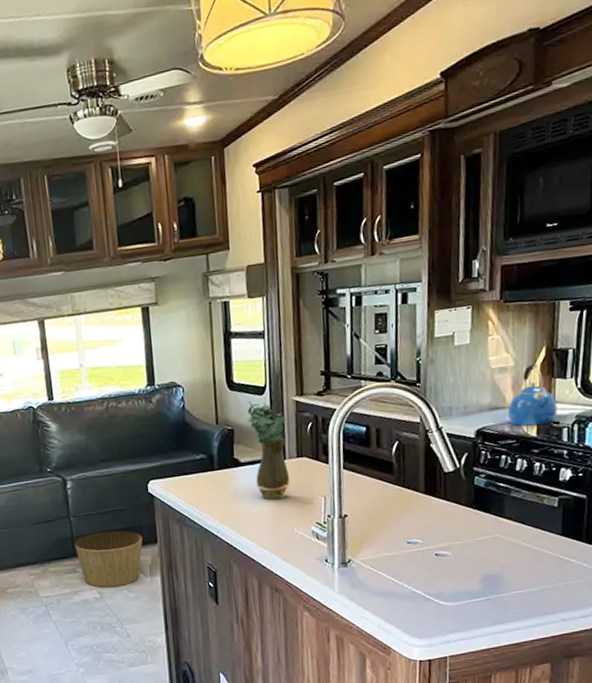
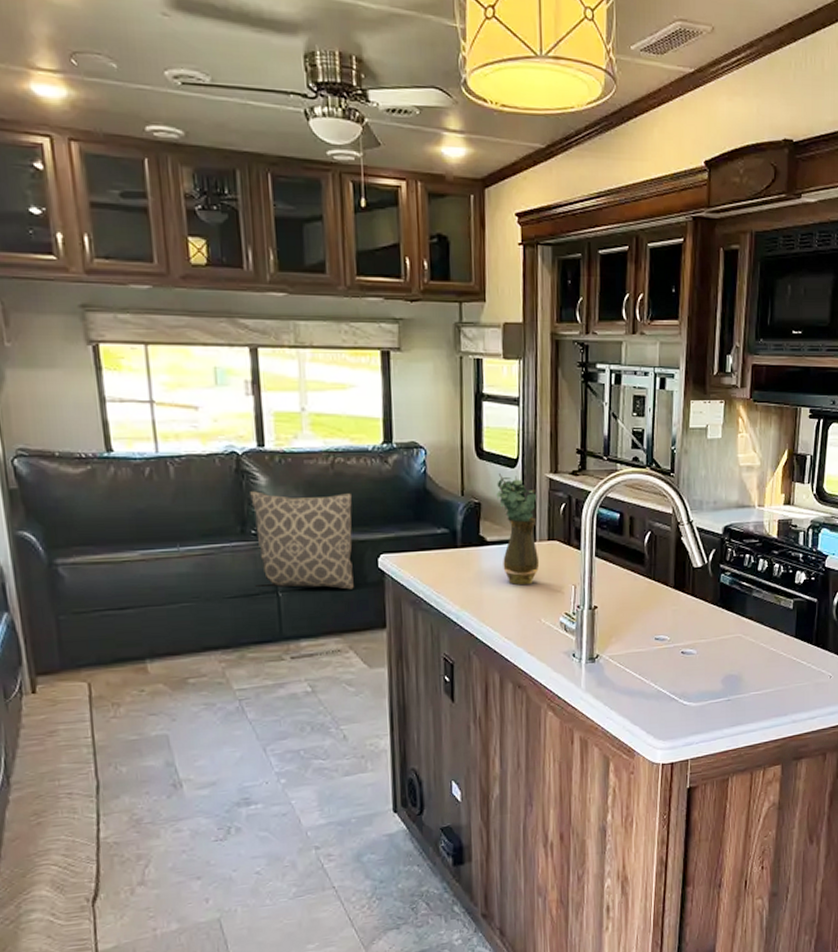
pillow: none [45,431,129,515] -> present [250,491,354,590]
basket: present [74,530,143,588] -> none [282,611,368,680]
kettle: present [507,364,558,427] -> none [752,467,796,528]

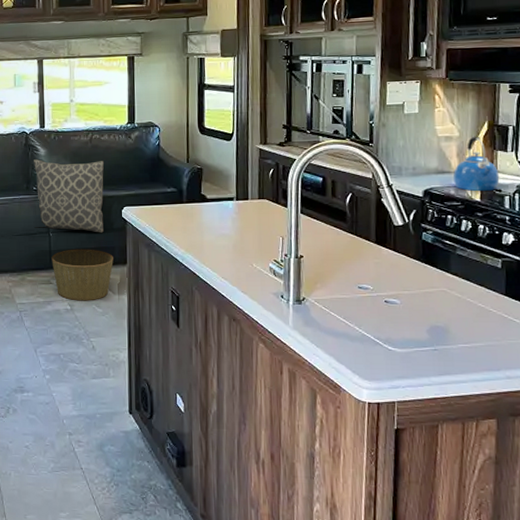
basket: none [282,611,368,680] -> present [51,249,113,301]
vase: present [496,473,540,586] -> none [215,145,252,235]
kettle: none [752,467,796,528] -> present [452,137,500,192]

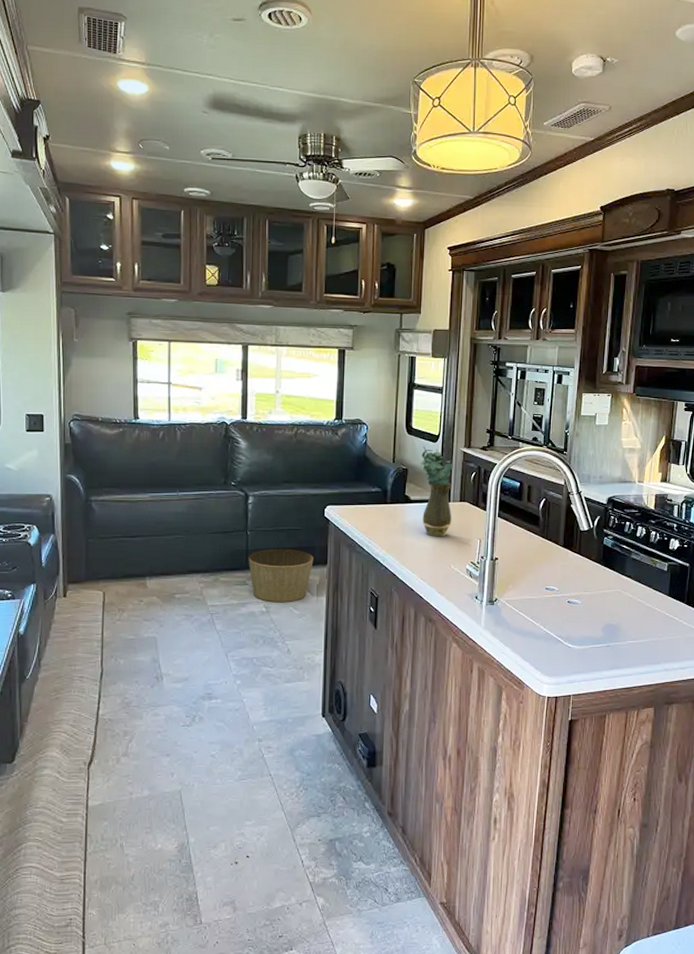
pillow: present [34,159,104,233] -> none [231,452,308,532]
vase: none [215,145,252,235] -> present [420,446,453,537]
kettle: present [452,137,500,192] -> none [633,450,671,501]

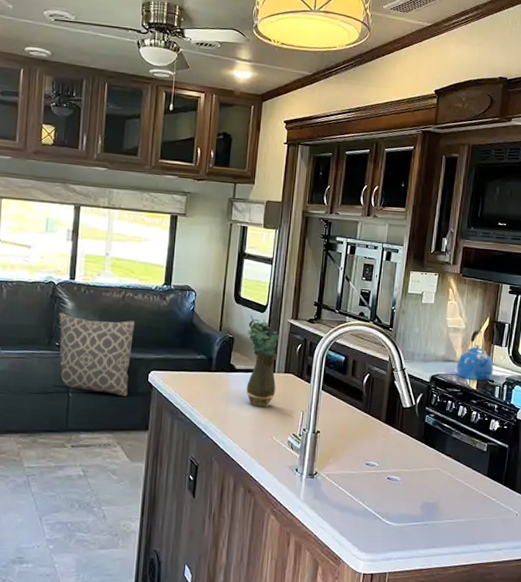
pillow: none [231,452,308,532] -> present [53,313,135,397]
basket: present [248,548,314,603] -> none [68,411,135,468]
kettle: none [633,450,671,501] -> present [456,331,494,382]

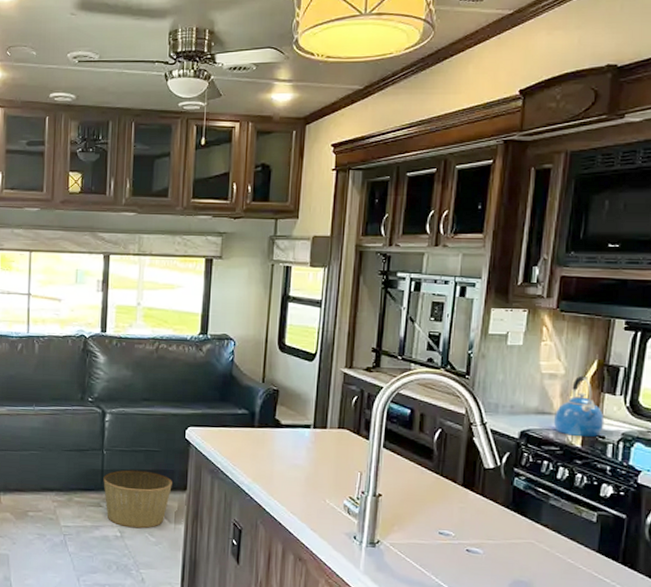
pillow: present [53,313,135,397] -> none [87,367,169,454]
basket: none [68,411,135,468] -> present [103,469,172,529]
vase: present [246,316,279,408] -> none [293,365,331,467]

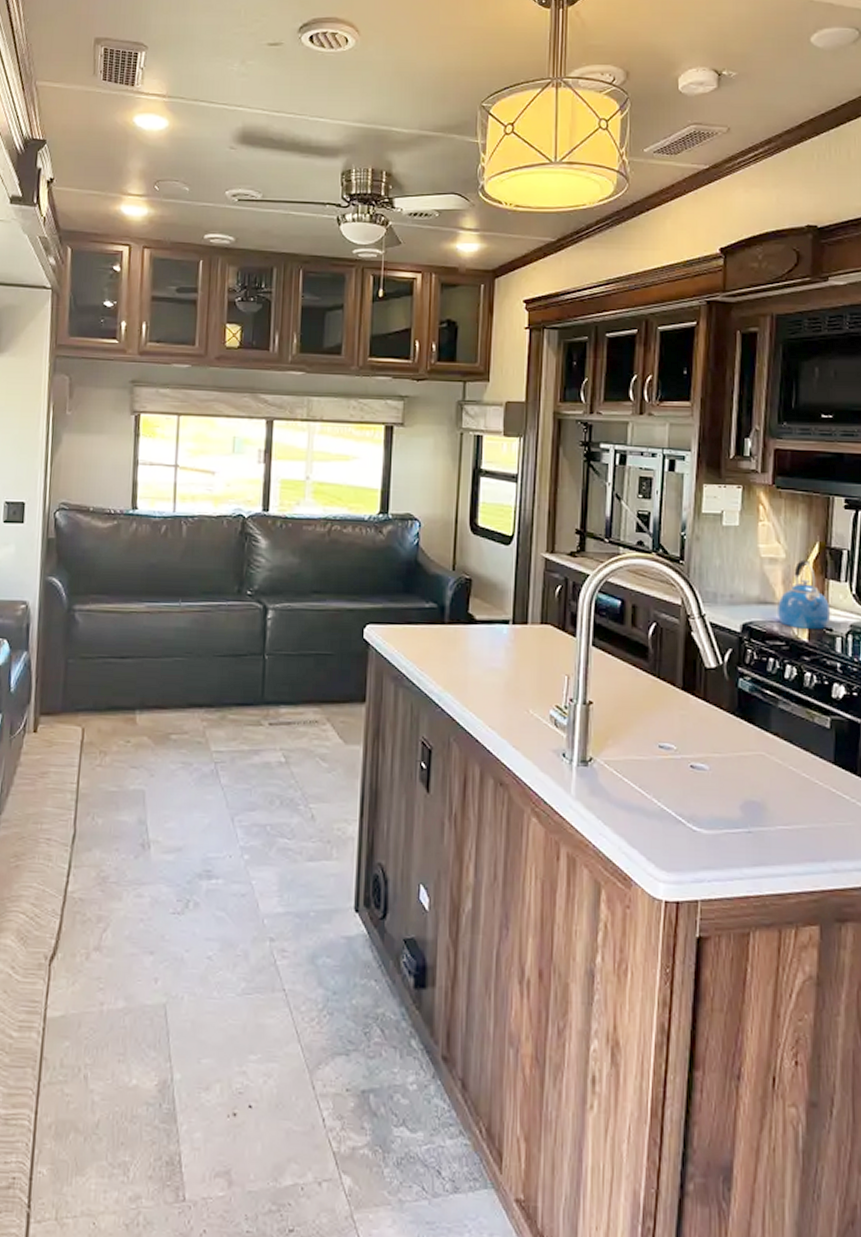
basket: present [103,469,172,529] -> none [264,678,348,752]

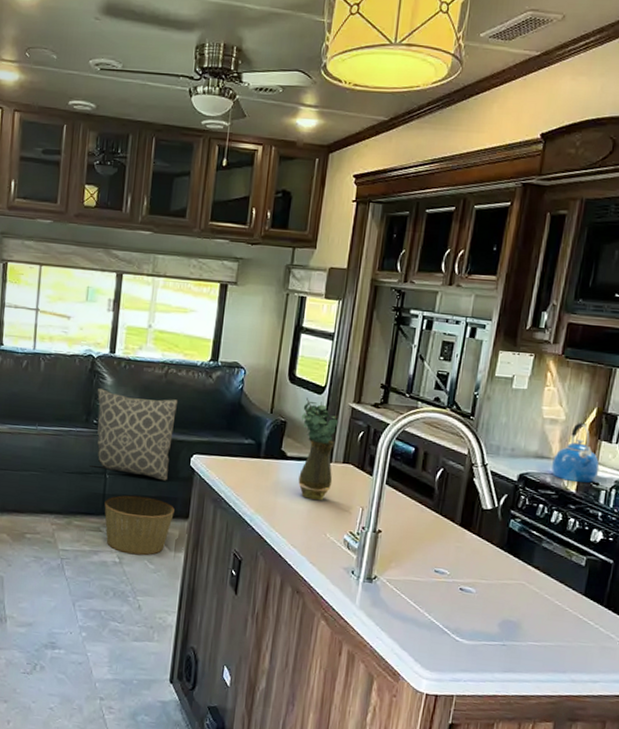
pillow: none [244,553,344,659] -> present [89,388,177,481]
basket: none [264,678,348,752] -> present [104,495,175,556]
vase: none [488,550,531,671] -> present [298,398,339,501]

